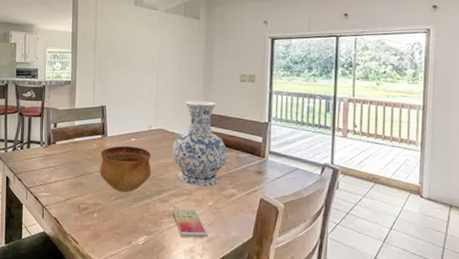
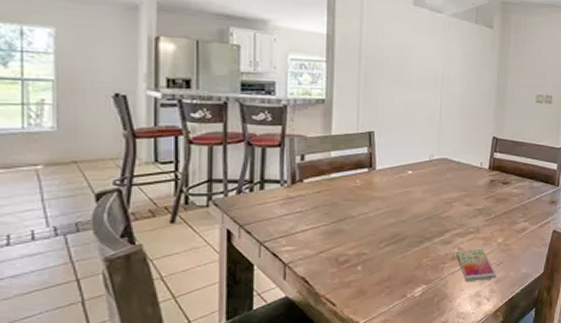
bowl: present [100,145,152,192] -> none [365,180,432,236]
vase: present [171,100,227,186] -> none [456,123,520,222]

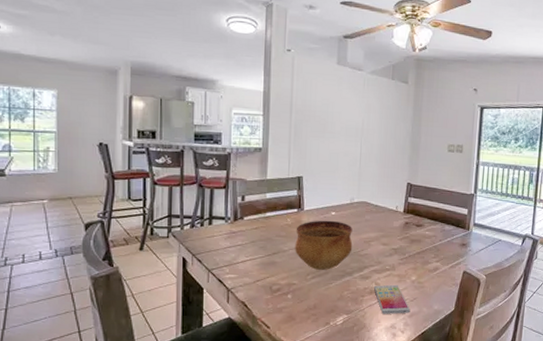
bowl: none [365,180,432,236] -> present [295,220,353,270]

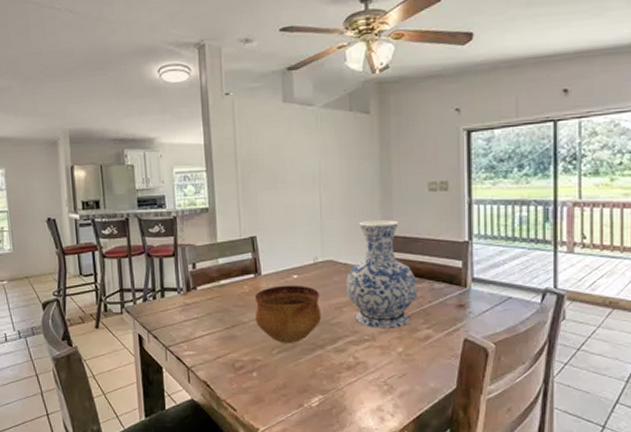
vase: none [374,170,433,261] -> present [345,219,418,328]
smartphone: present [374,284,411,314] -> none [352,358,400,394]

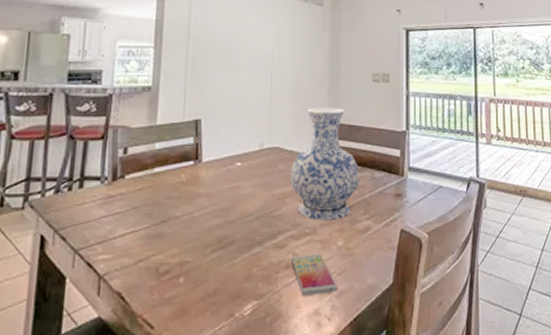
bowl: present [254,285,322,343] -> none [190,173,263,240]
smartphone: none [352,358,400,394] -> present [291,253,338,296]

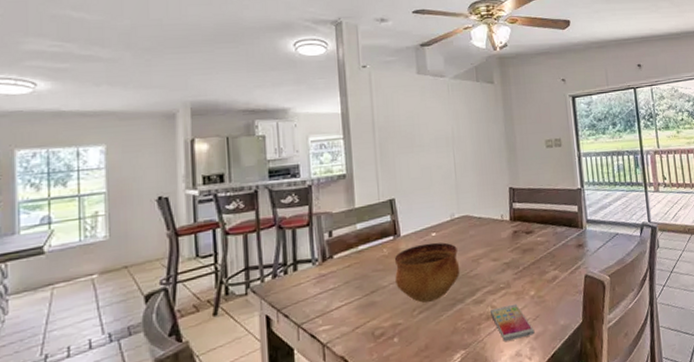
bowl: none [190,173,263,240] -> present [394,242,460,303]
vase: present [289,107,360,221] -> none [481,174,544,276]

